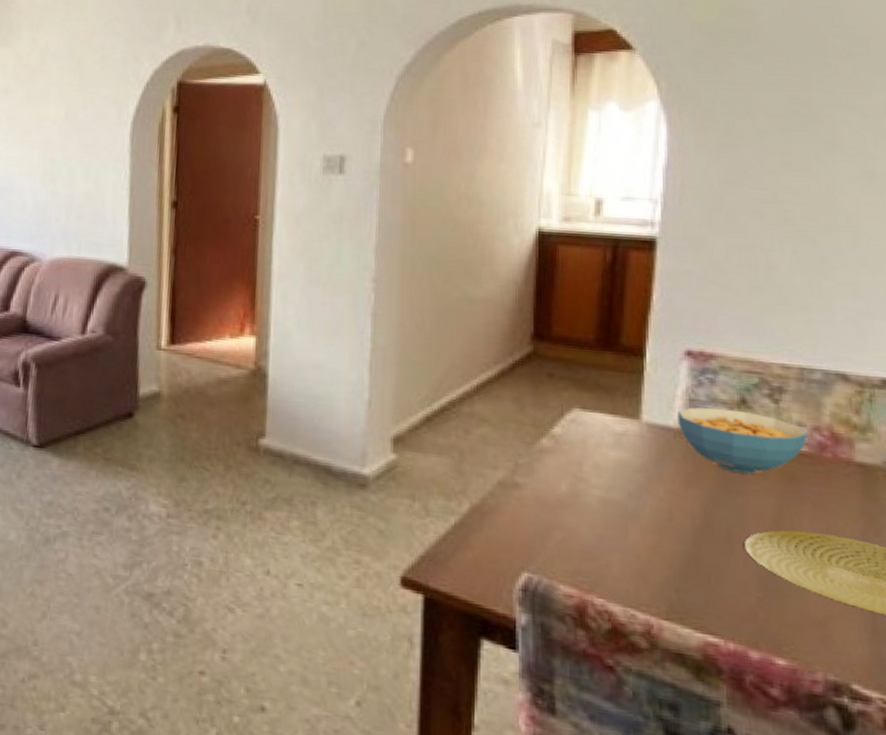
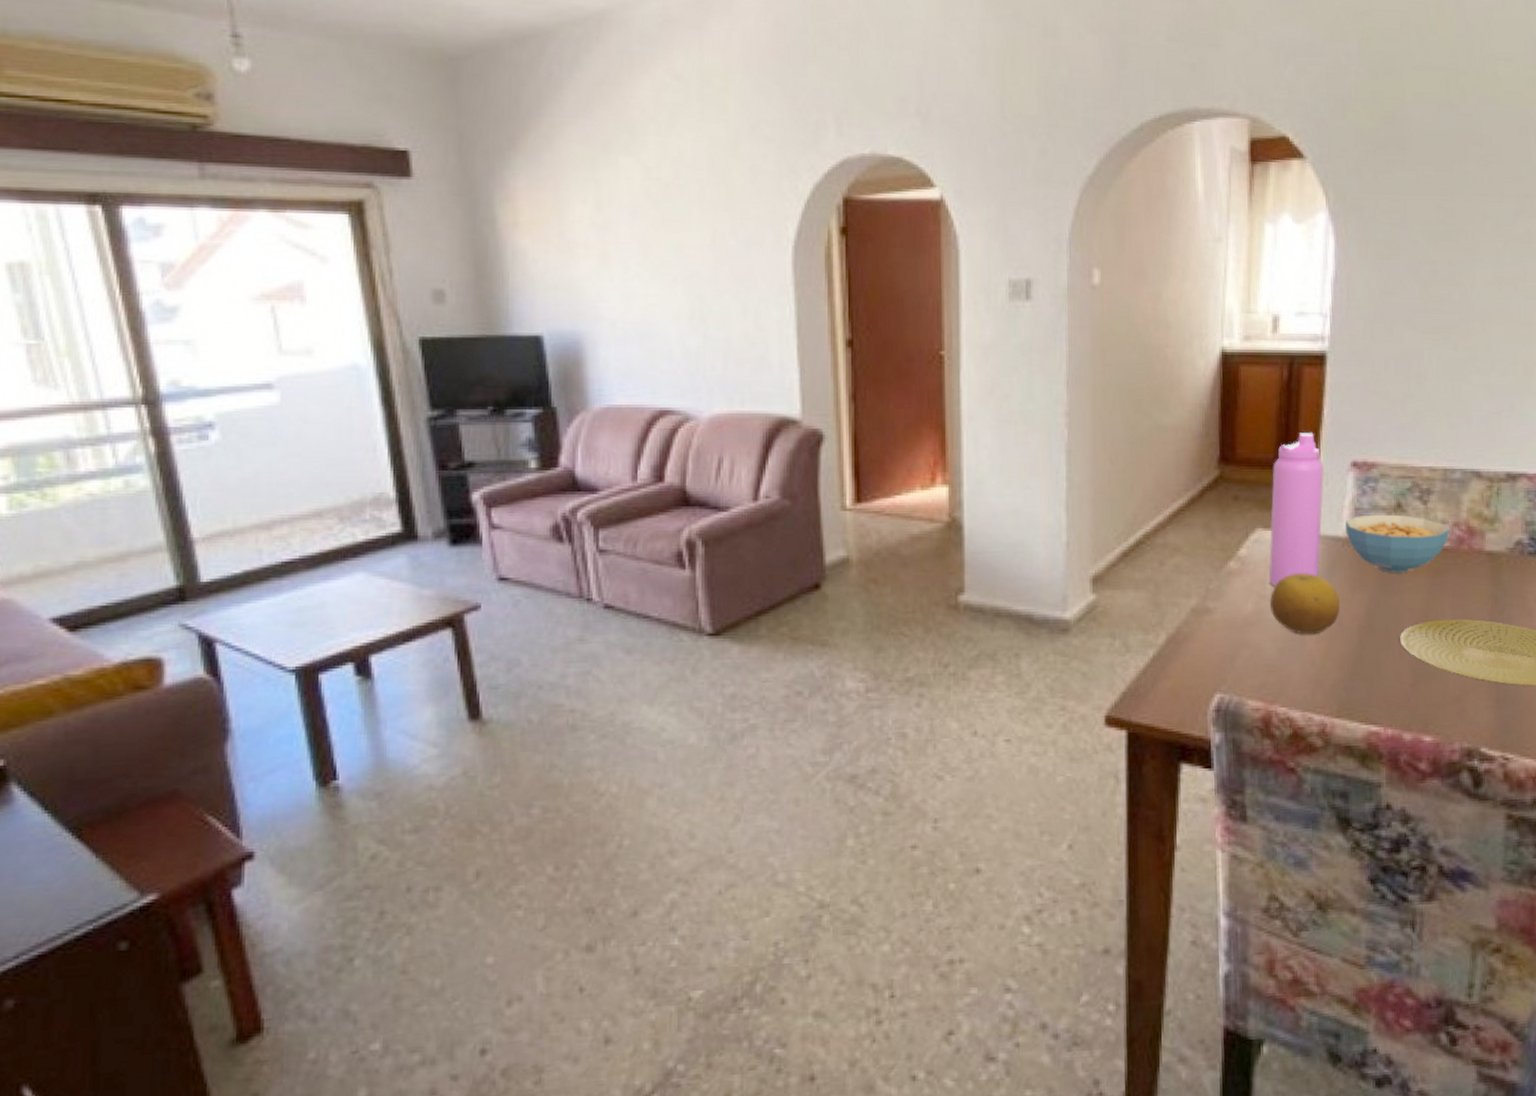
water bottle: none [586,316,653,470] -> present [1268,433,1324,586]
fruit: none [586,459,671,526] -> present [1269,573,1341,635]

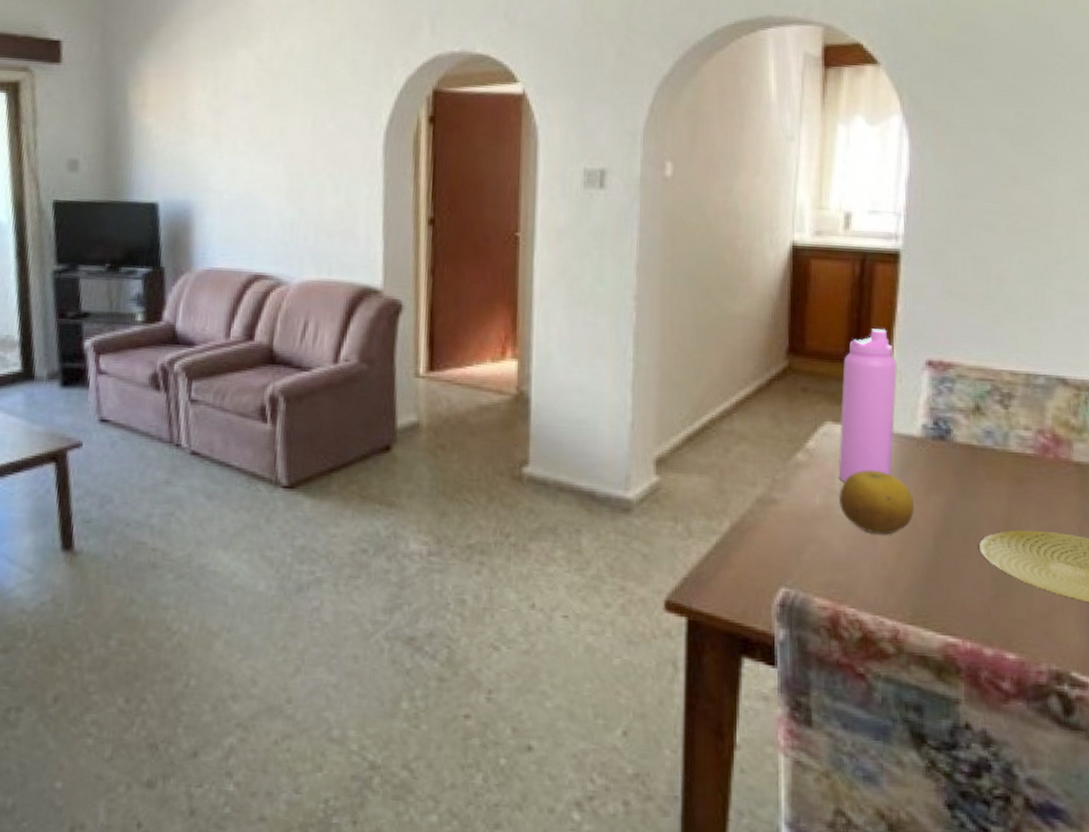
cereal bowl: present [1345,514,1449,573] -> none [920,415,1033,478]

